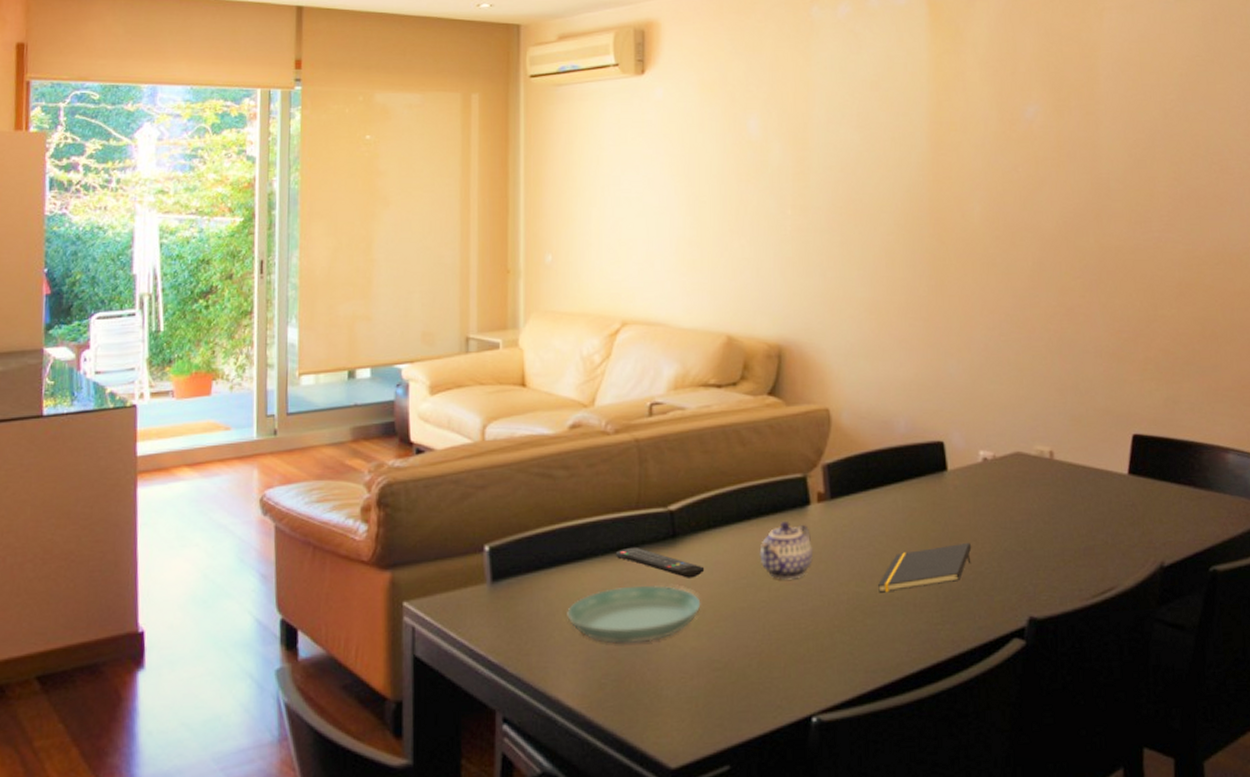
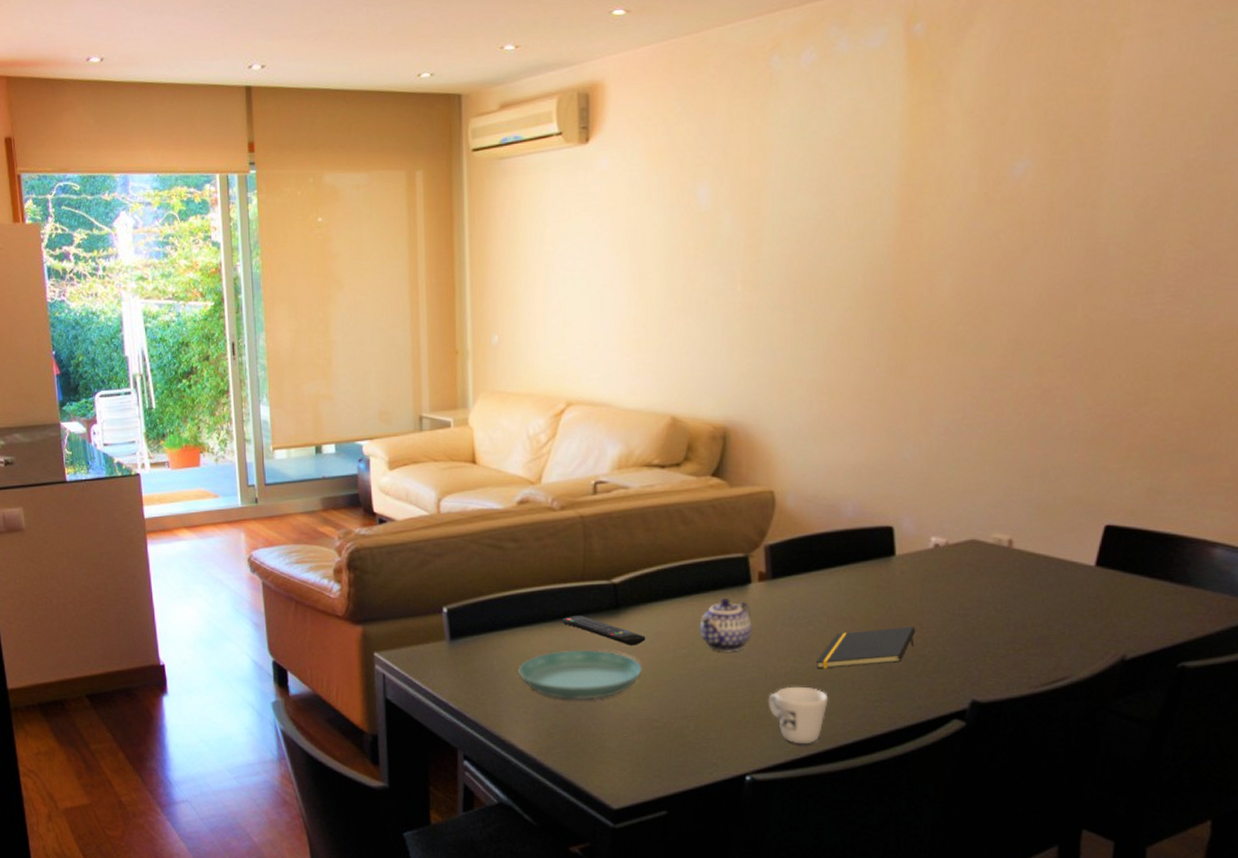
mug: none [831,613,892,677] -> present [768,686,829,744]

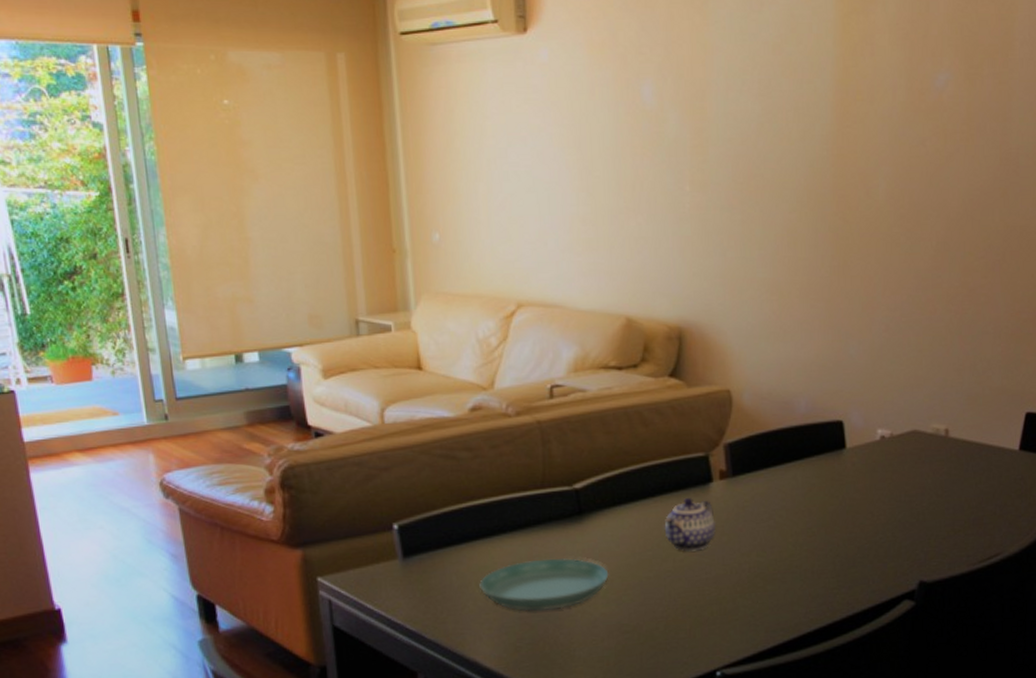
remote control: present [562,615,646,646] -> none [523,523,611,551]
mug: present [768,686,829,744] -> none [734,580,791,636]
notepad: present [817,626,916,669] -> none [778,514,868,562]

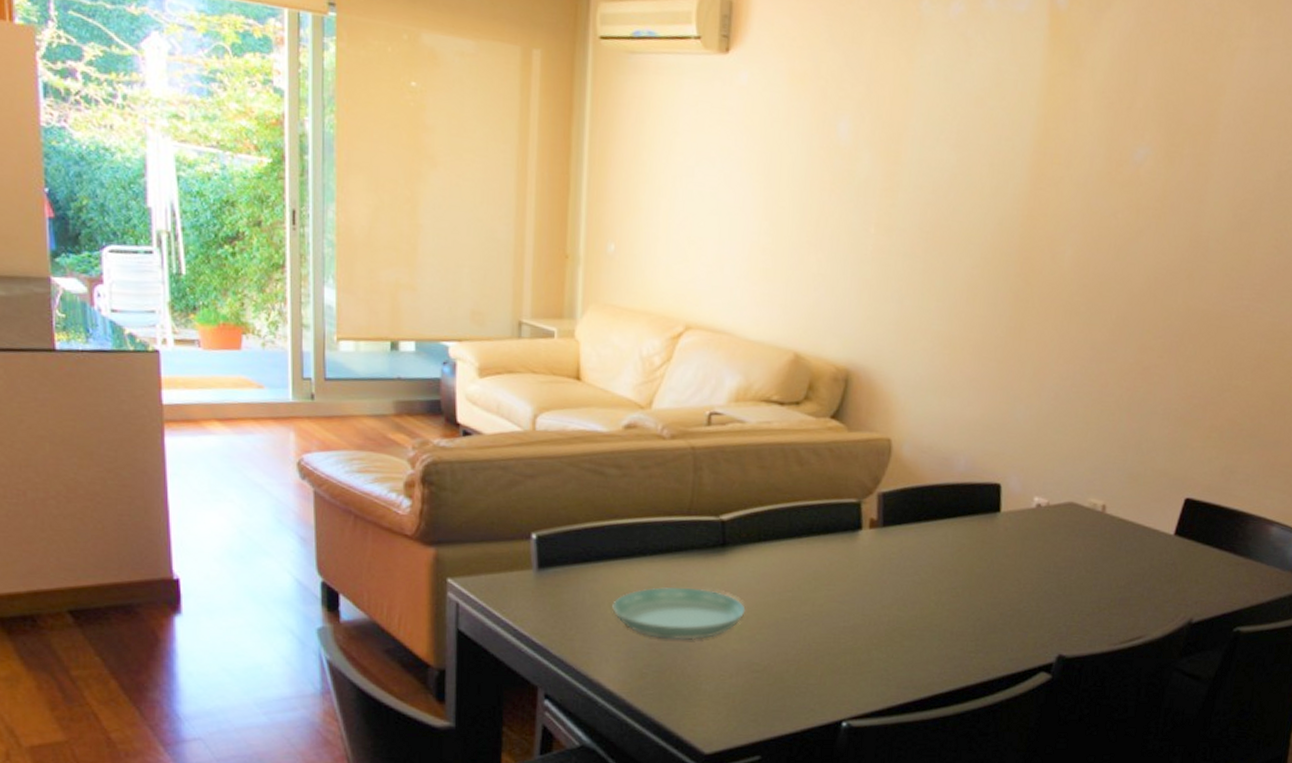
teapot: present [664,497,717,552] -> none [807,542,861,598]

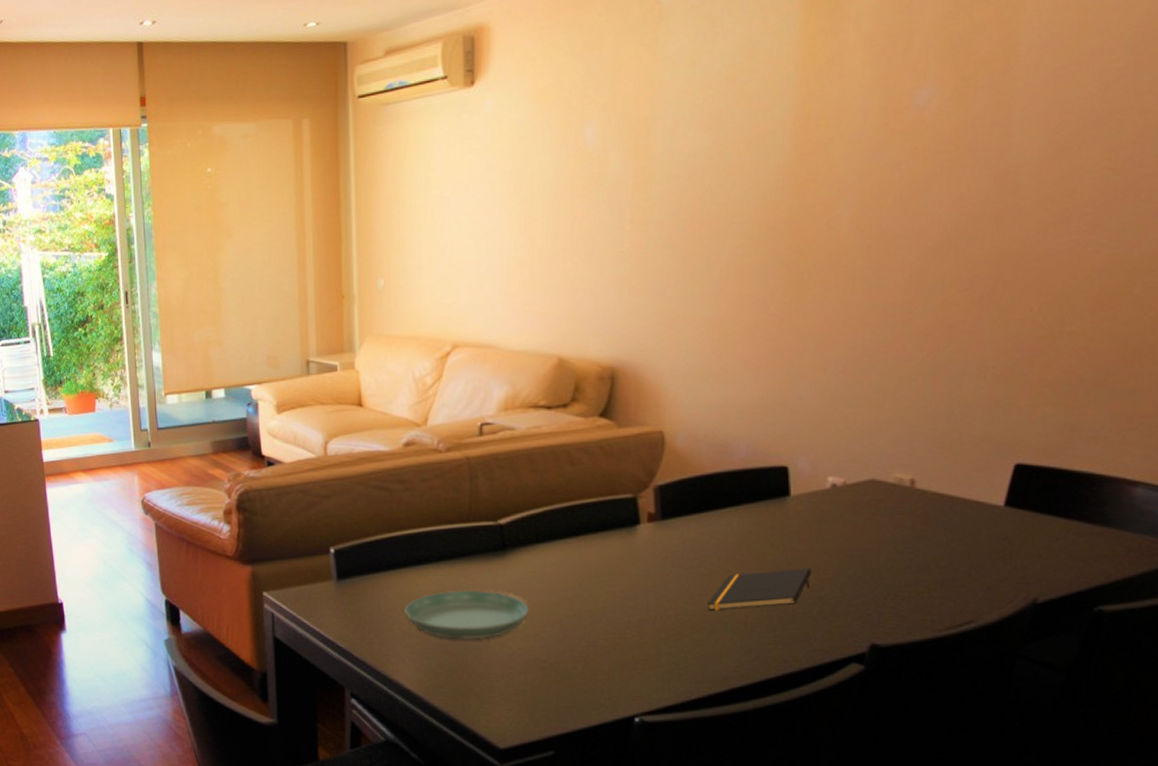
notepad: none [919,581,1014,619] -> present [708,567,812,611]

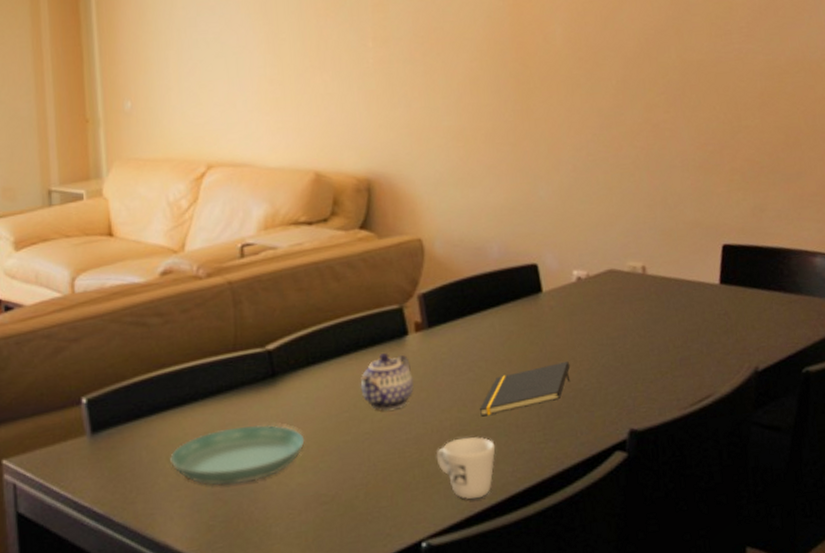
teapot: none [587,538,642,593] -> present [360,352,415,411]
mug: none [657,628,720,687] -> present [436,437,496,500]

